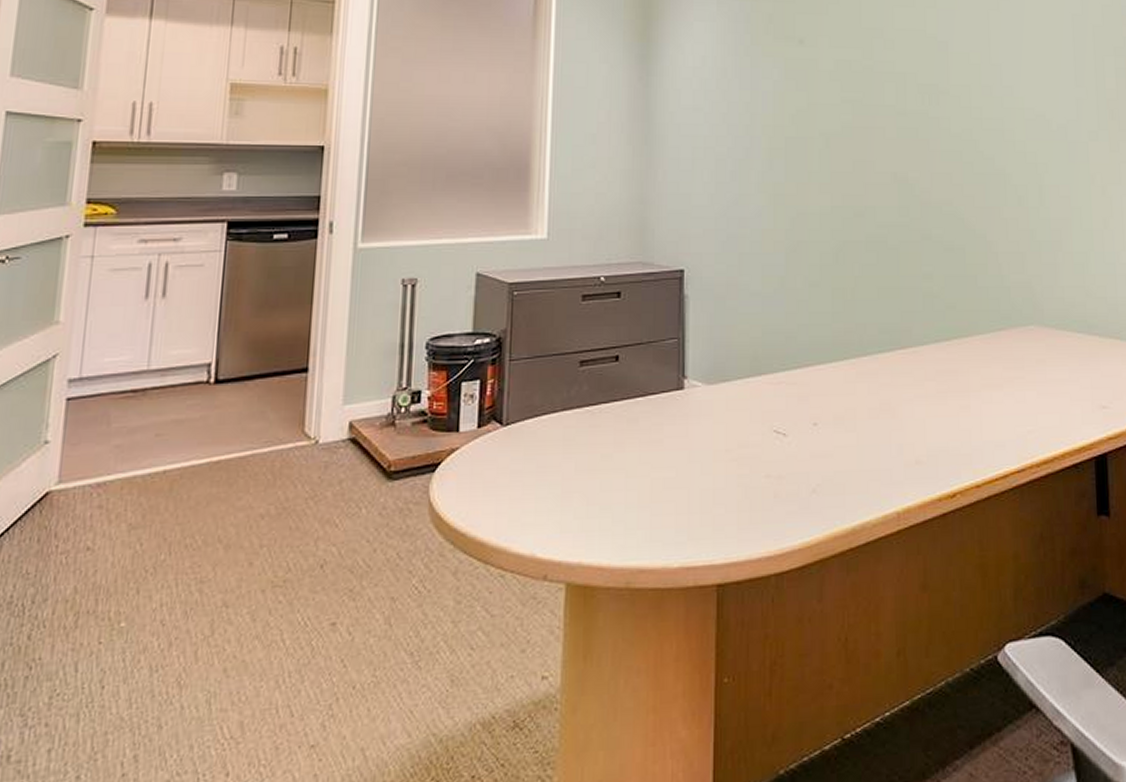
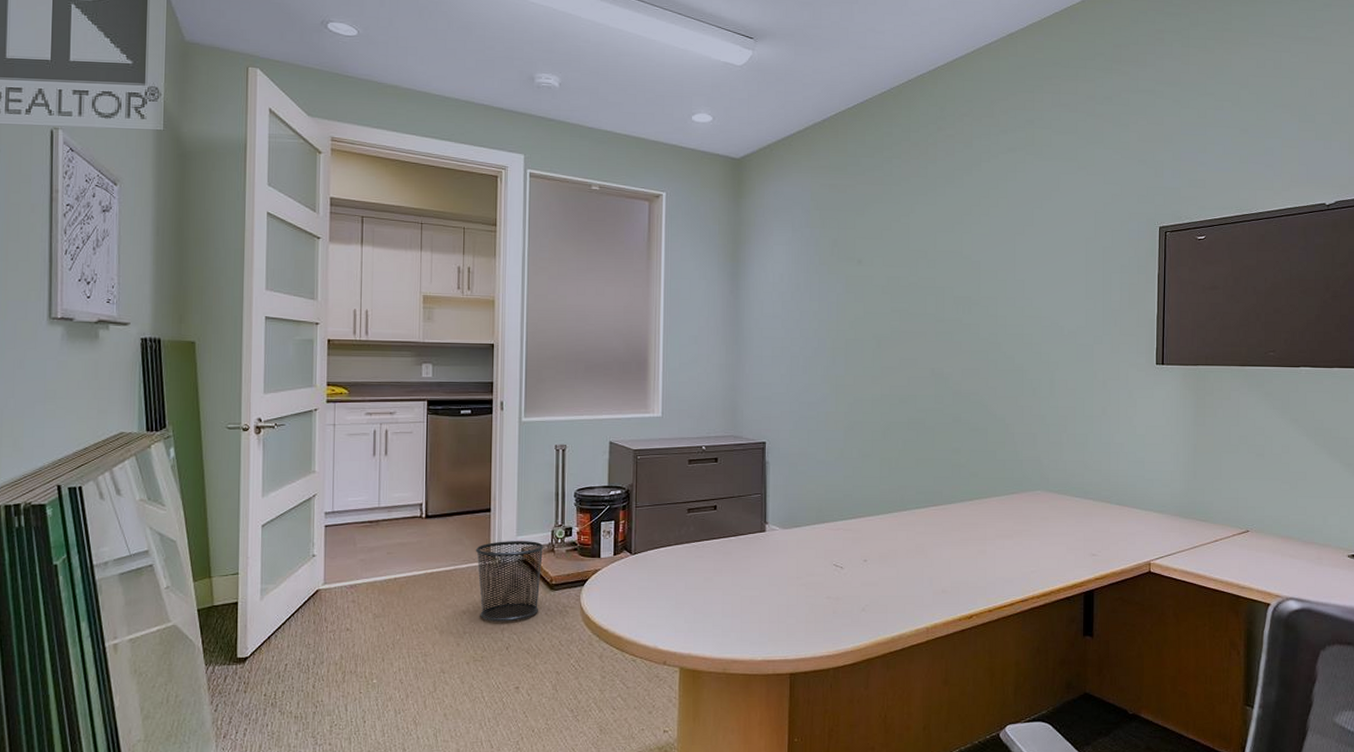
waste bin: none [283,410,381,529] -> present [475,540,544,622]

